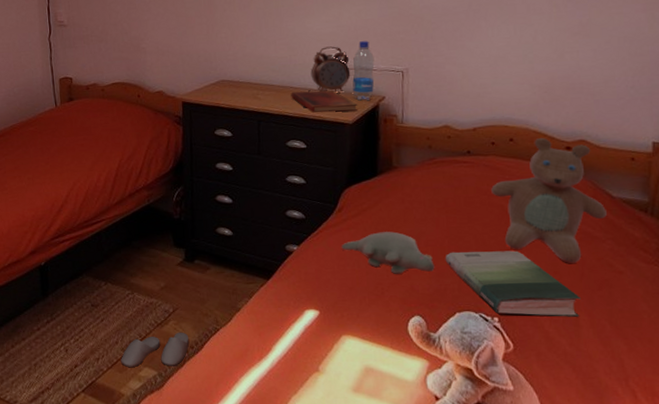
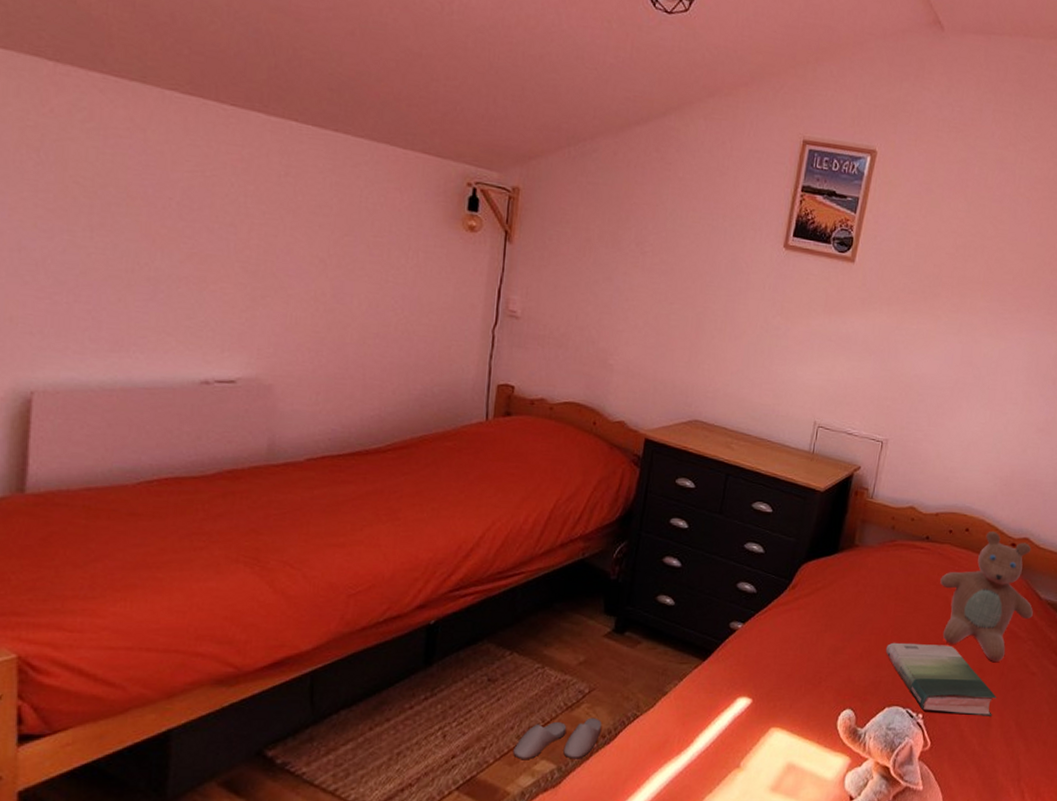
diary: present [291,90,358,113] -> none [766,446,833,479]
alarm clock: present [310,46,350,92] -> none [791,401,834,455]
plush toy: present [341,231,435,274] -> none [787,615,875,663]
bottle: present [352,41,375,101] -> none [829,401,858,469]

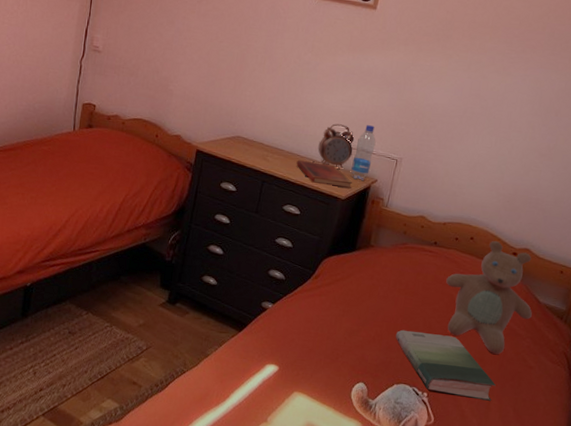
slippers: present [513,717,602,760] -> none [86,369,156,402]
diary: none [766,446,833,479] -> present [296,159,353,189]
alarm clock: none [791,401,834,455] -> present [318,124,355,169]
bottle: none [829,401,858,469] -> present [350,125,376,181]

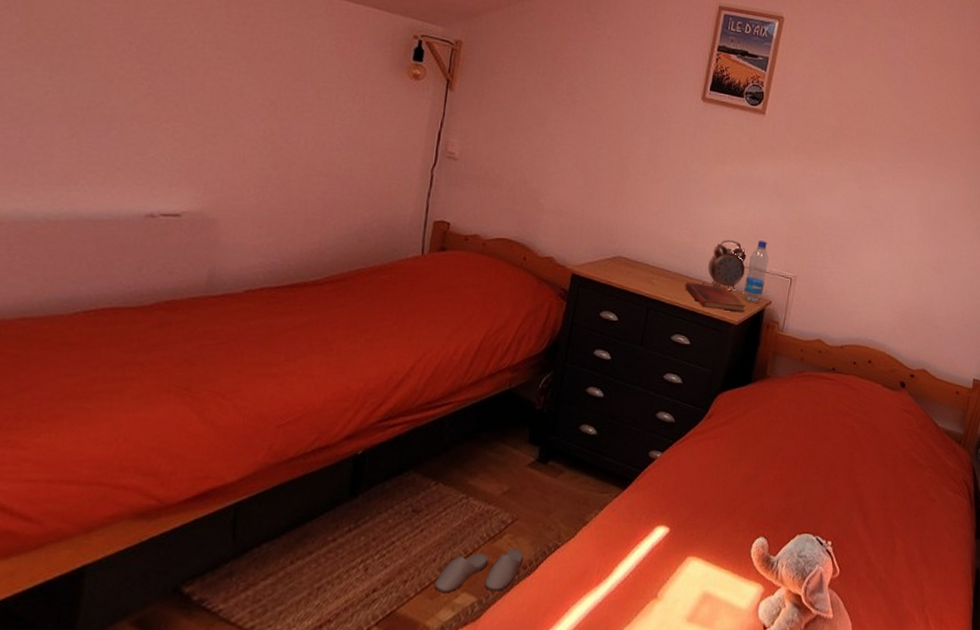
slippers: none [86,369,156,402] -> present [434,548,524,593]
book: present [395,329,496,401] -> none [796,470,900,543]
teddy bear: present [446,240,532,355] -> none [846,362,932,490]

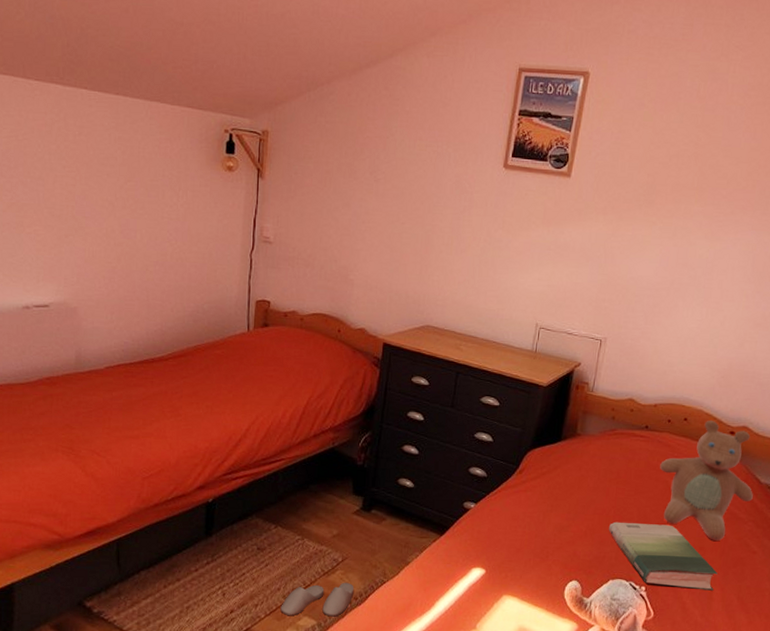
diary: present [685,281,746,313] -> none [492,346,555,375]
alarm clock: present [708,240,747,291] -> none [515,305,554,354]
bottle: present [743,240,769,304] -> none [551,304,578,366]
book: none [796,470,900,543] -> present [608,521,718,591]
teddy bear: none [846,362,932,490] -> present [660,420,753,542]

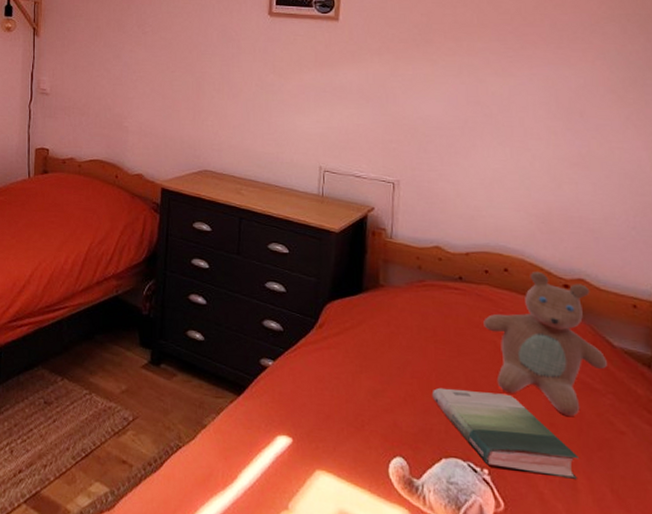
slippers: present [280,582,355,617] -> none [70,444,148,485]

